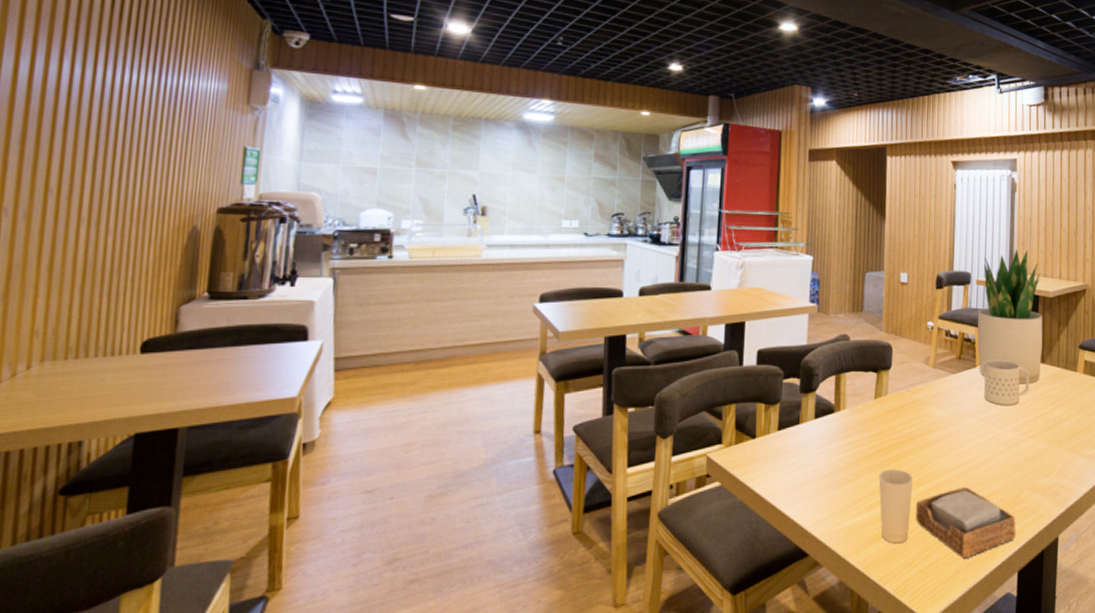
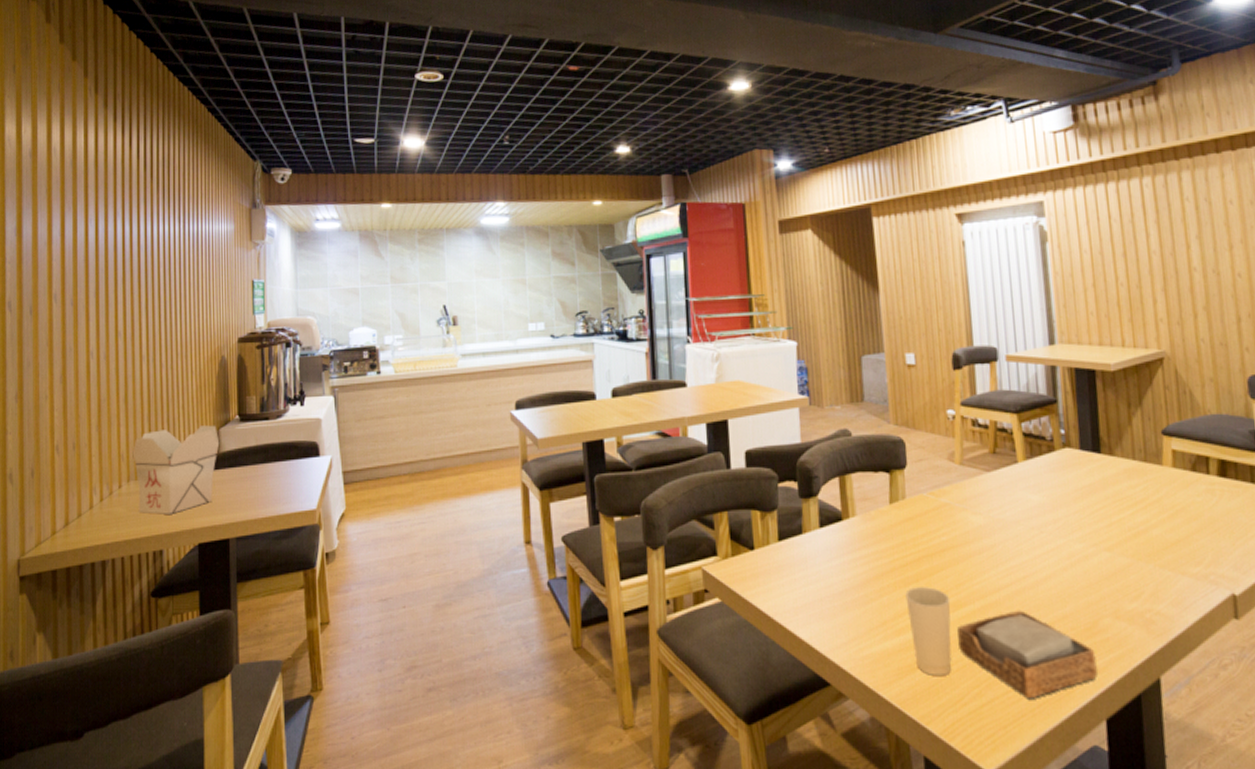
takeout container: none [52,302,179,400] -> present [132,425,220,515]
planter: present [977,249,1043,384] -> none [1011,314,1109,483]
mug: present [983,359,1030,405] -> none [1028,452,1096,509]

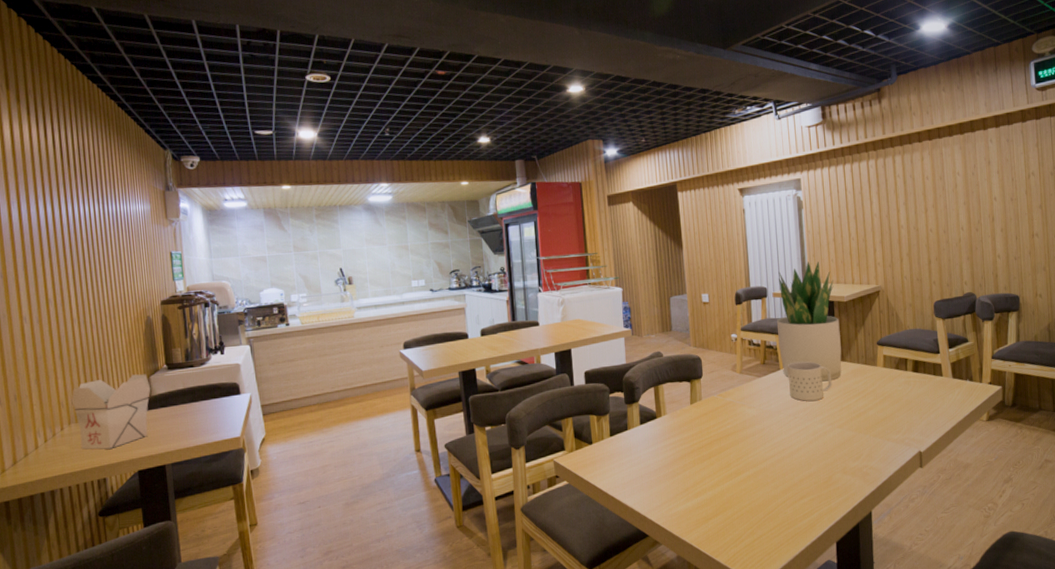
cup: present [905,587,952,677] -> none [701,461,734,524]
napkin holder: present [957,610,1099,699] -> none [737,473,832,533]
planter: none [1011,314,1109,483] -> present [776,261,842,382]
mug: none [1028,452,1096,509] -> present [787,361,833,401]

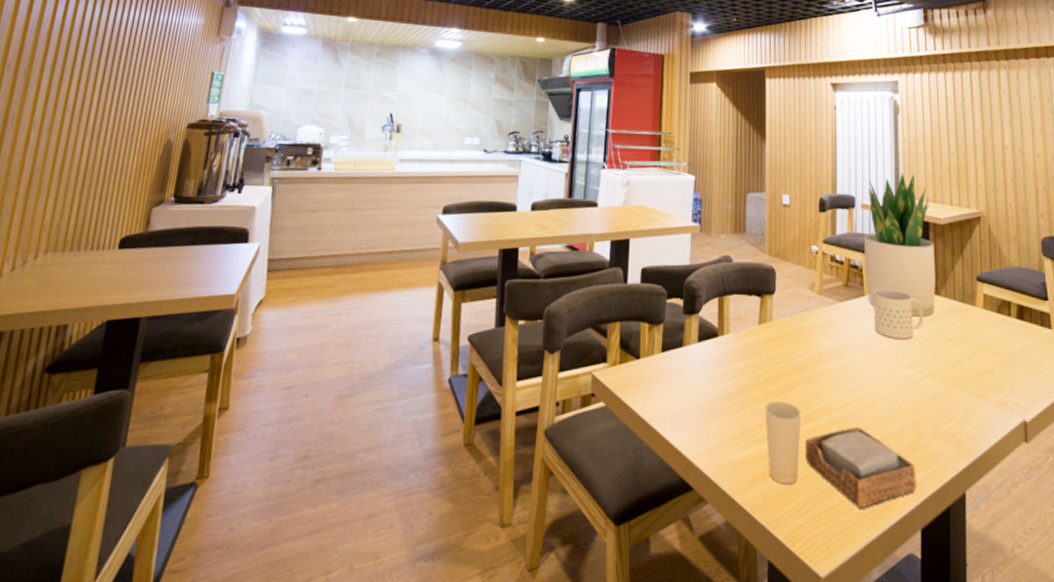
takeout container: present [71,374,151,450] -> none [50,204,150,289]
cup: none [701,461,734,524] -> present [765,401,802,485]
napkin holder: none [737,473,832,533] -> present [805,426,917,509]

